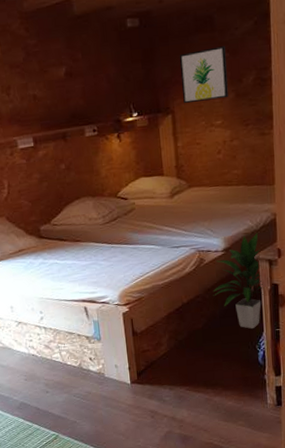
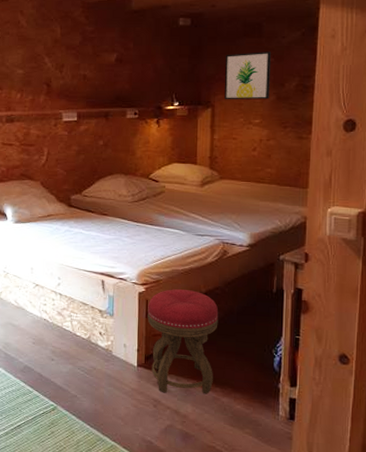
stool: none [133,302,204,404] -> present [147,289,219,394]
indoor plant: present [213,233,263,329] -> none [233,234,287,331]

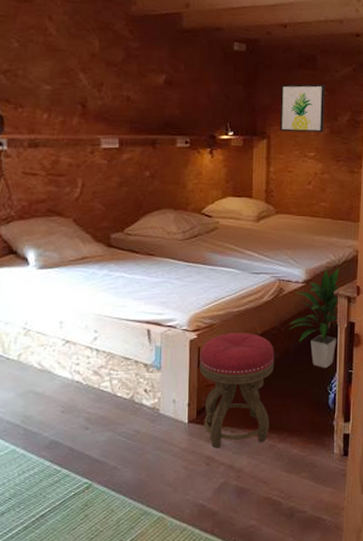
indoor plant: none [233,234,287,331] -> present [289,268,341,368]

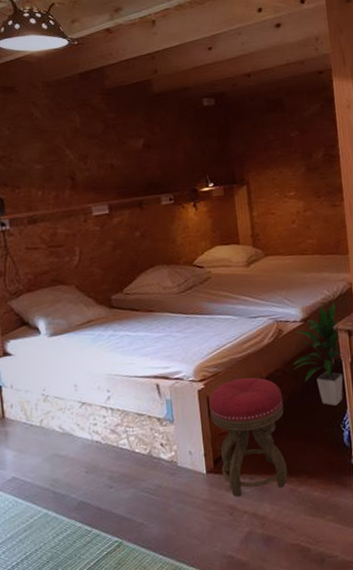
wall art: present [280,84,325,133] -> none [253,125,300,176]

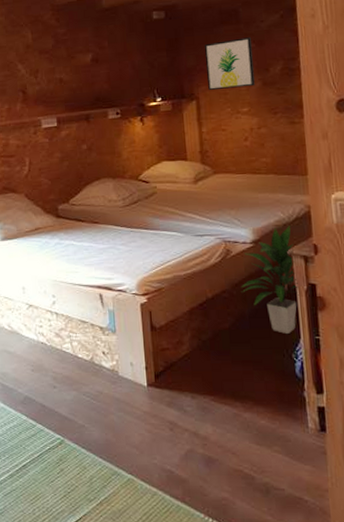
stool: present [209,377,288,497] -> none [151,296,232,414]
wall art: none [253,125,300,176] -> present [205,37,255,91]

